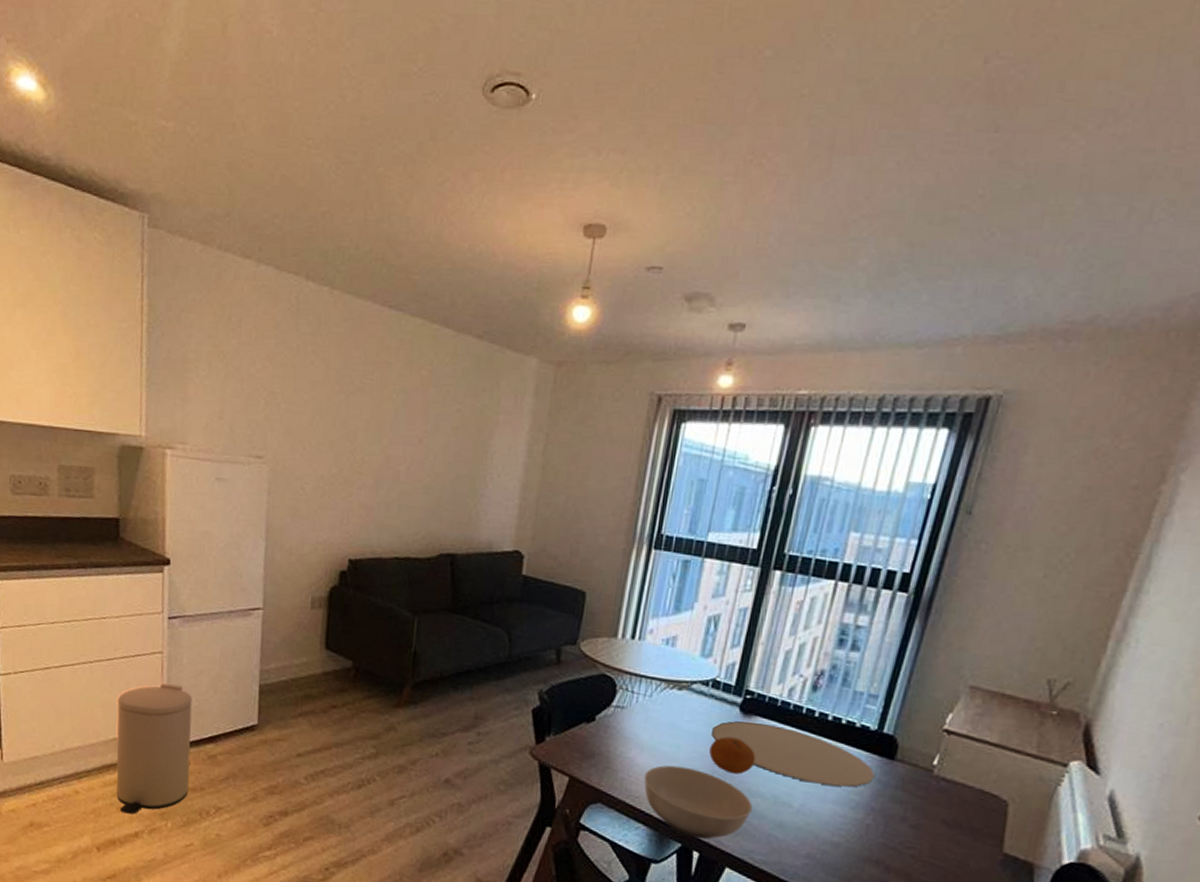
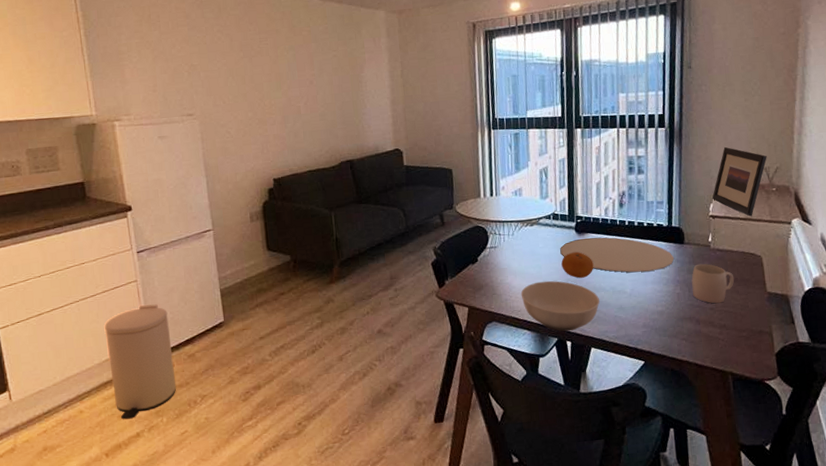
mug: none [889,791,959,852] -> present [691,263,735,304]
picture frame: none [953,637,1057,744] -> present [712,146,767,217]

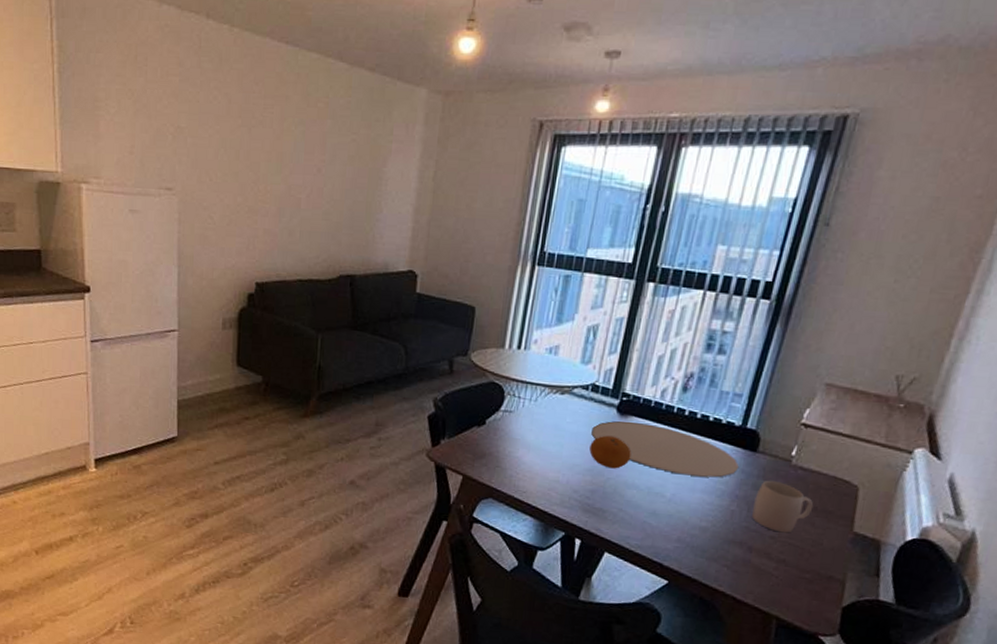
pedal bin: present [105,304,177,420] -> none [48,401,117,521]
bowl: present [520,280,600,332] -> none [530,462,629,528]
picture frame: present [712,146,767,217] -> none [810,338,905,435]

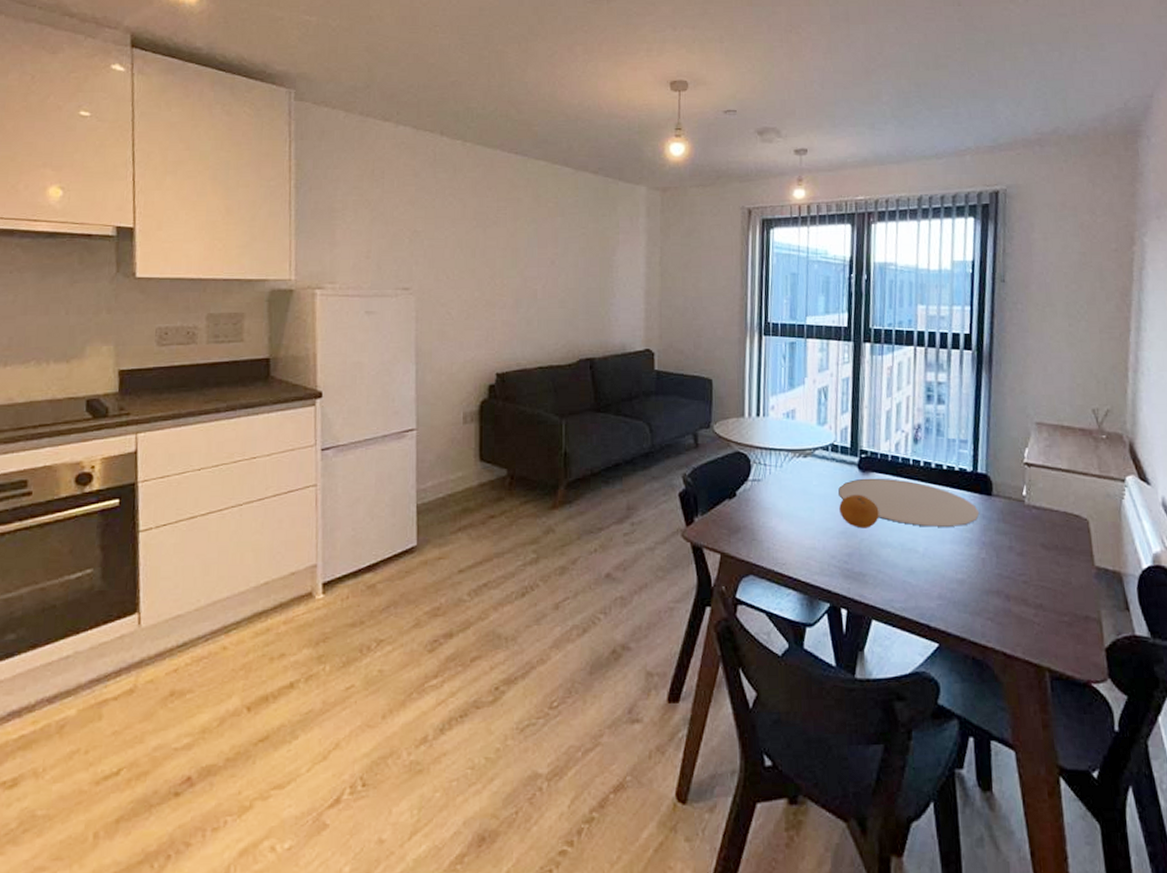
mug: present [752,480,814,533] -> none [1000,522,1054,576]

